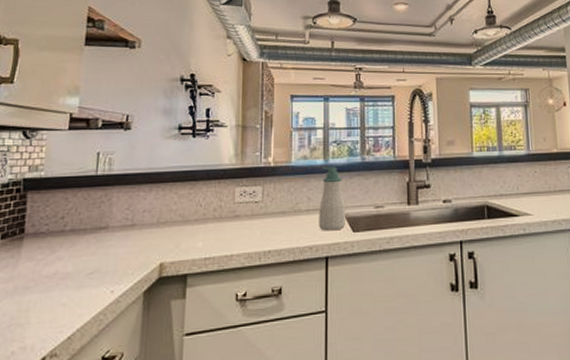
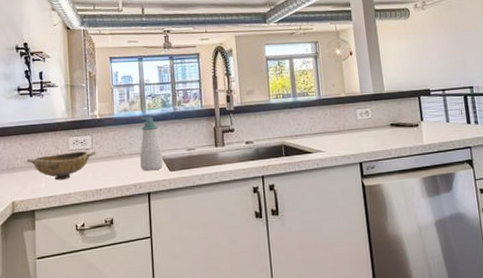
bowl: none [182,204,266,239] -> present [26,151,96,181]

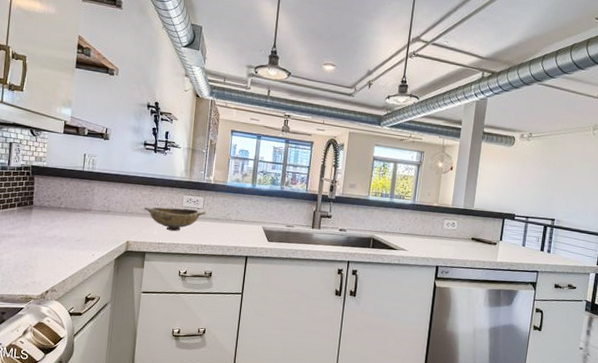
soap bottle: present [140,116,163,171] -> none [243,190,265,239]

